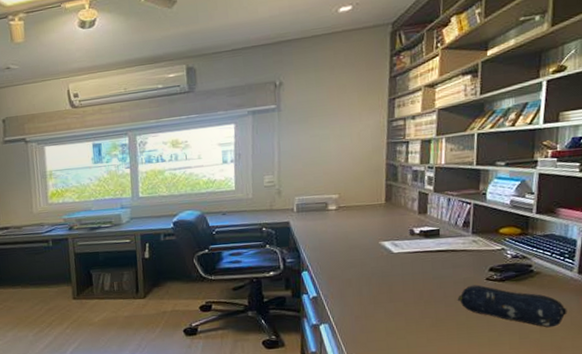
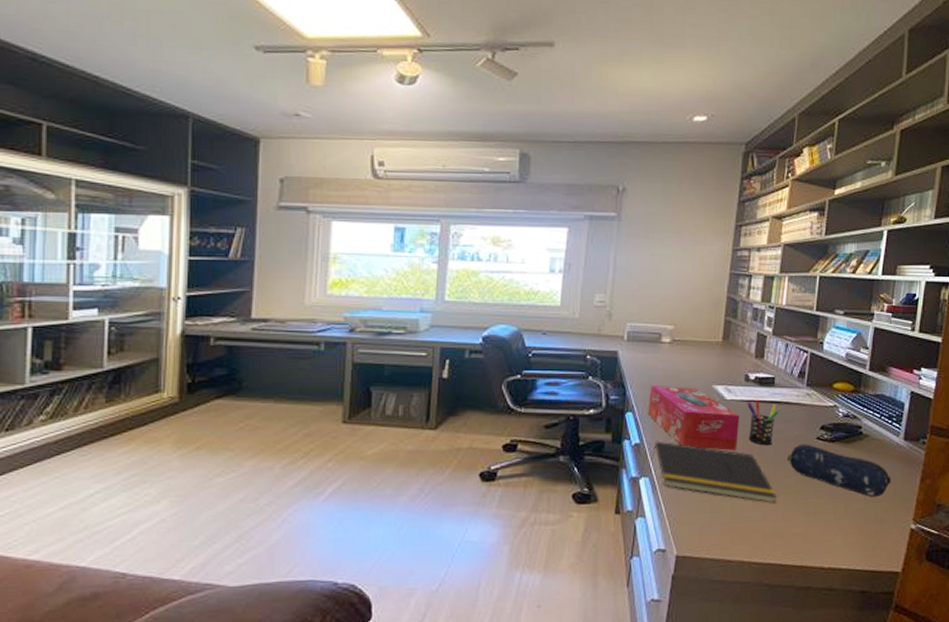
tissue box: none [321,246,409,297] -> present [647,384,740,451]
notepad: none [328,292,450,339] -> present [650,441,777,503]
pen holder: none [414,251,447,290] -> present [747,400,779,446]

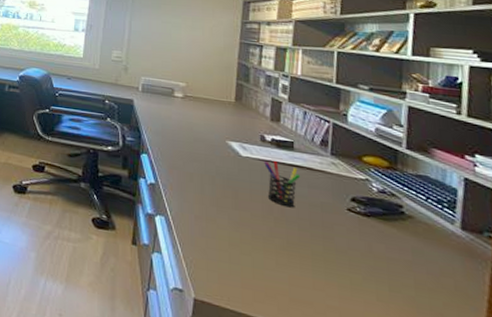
tissue box: present [647,384,740,451] -> none [162,132,258,206]
notepad: present [650,441,777,503] -> none [166,184,304,268]
pencil case: present [786,444,891,498] -> none [312,212,450,288]

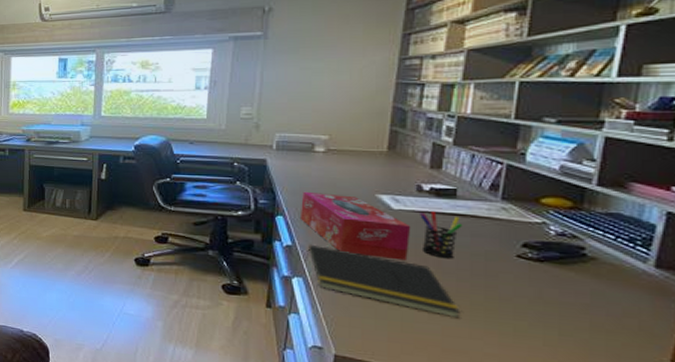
tissue box: none [162,132,258,206] -> present [299,191,411,261]
notepad: none [166,184,304,268] -> present [304,244,461,319]

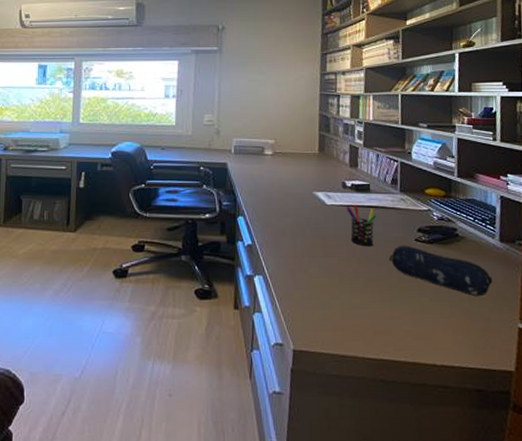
tissue box: present [299,191,411,261] -> none [256,192,341,251]
notepad: present [304,244,461,319] -> none [262,242,383,301]
pencil case: none [473,260,634,329] -> present [388,245,493,297]

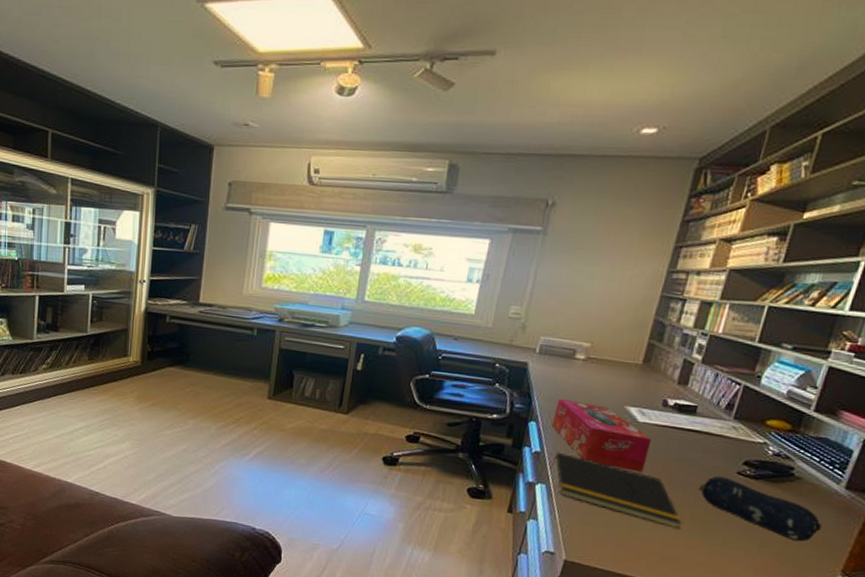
tissue box: none [256,192,341,251] -> present [551,398,652,472]
notepad: none [262,242,383,301] -> present [549,452,682,529]
pen holder: present [346,205,377,247] -> none [657,426,697,473]

